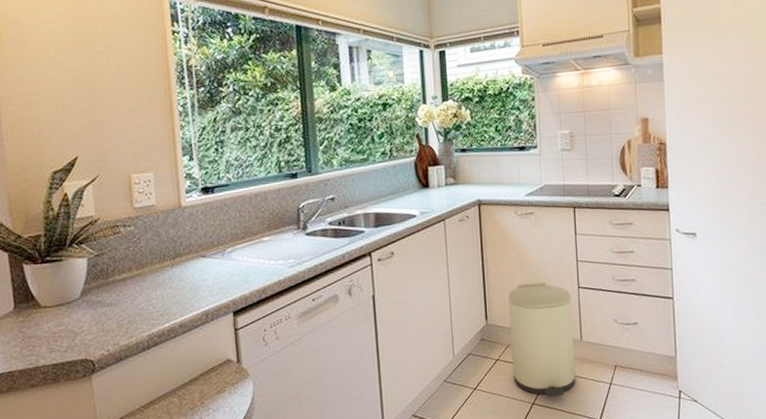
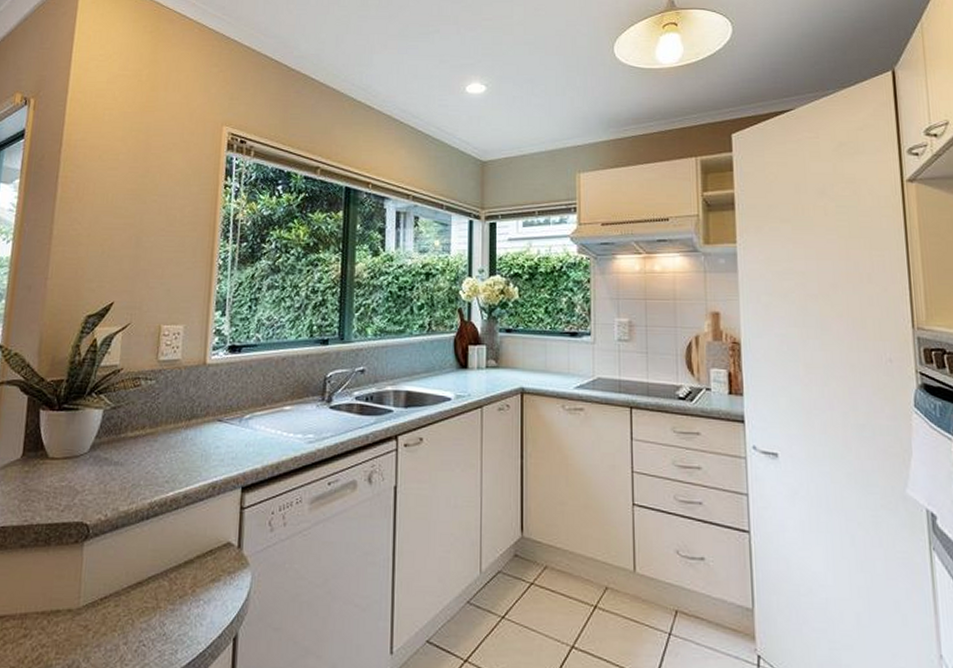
pedal bin: present [508,282,575,397] -> none [550,492,626,641]

